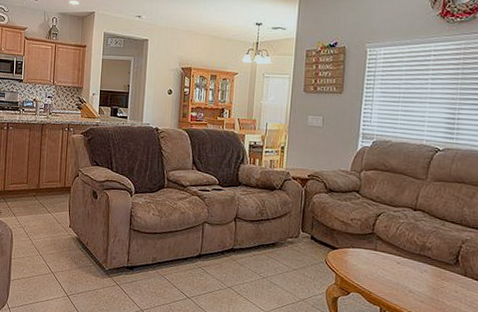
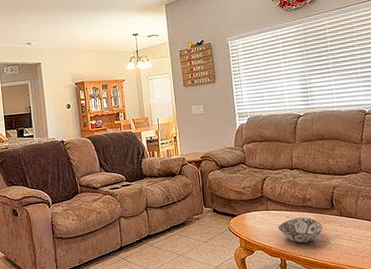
decorative bowl: none [383,266,440,297] -> present [277,217,323,243]

